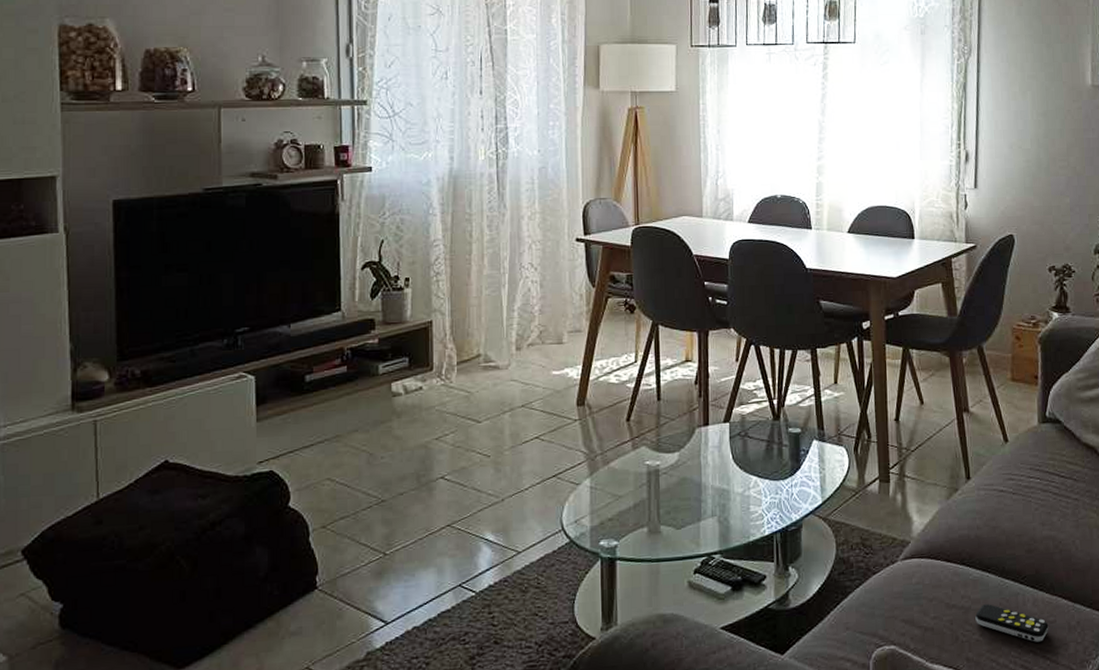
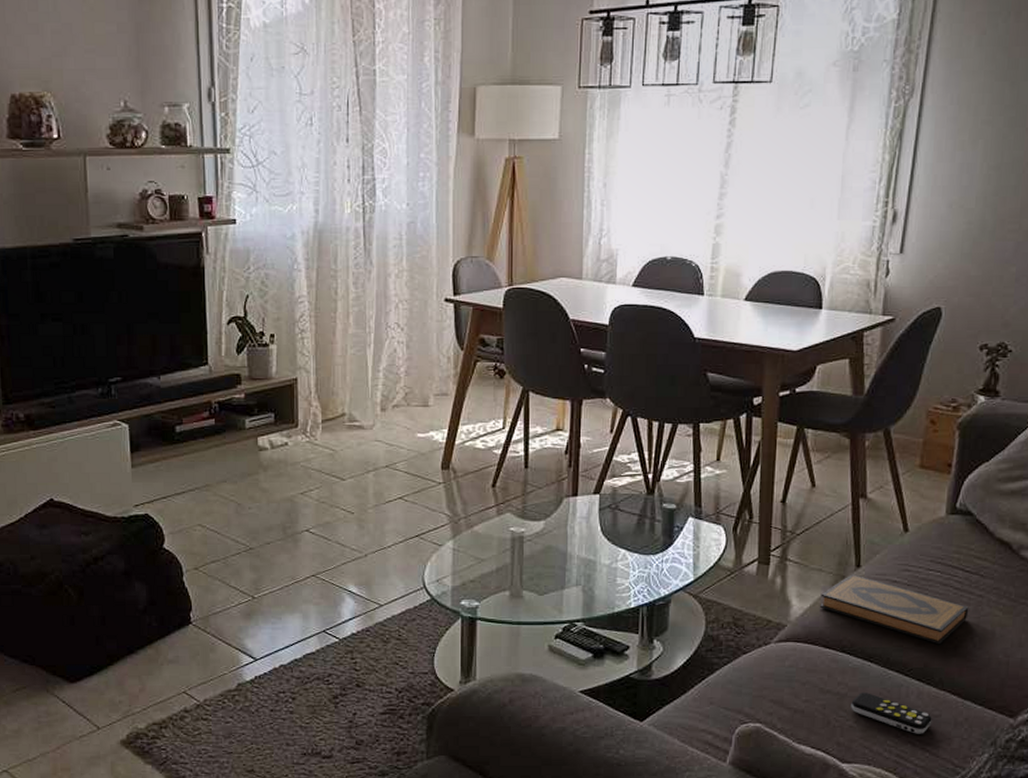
hardback book: none [938,486,1068,550] -> present [820,574,969,645]

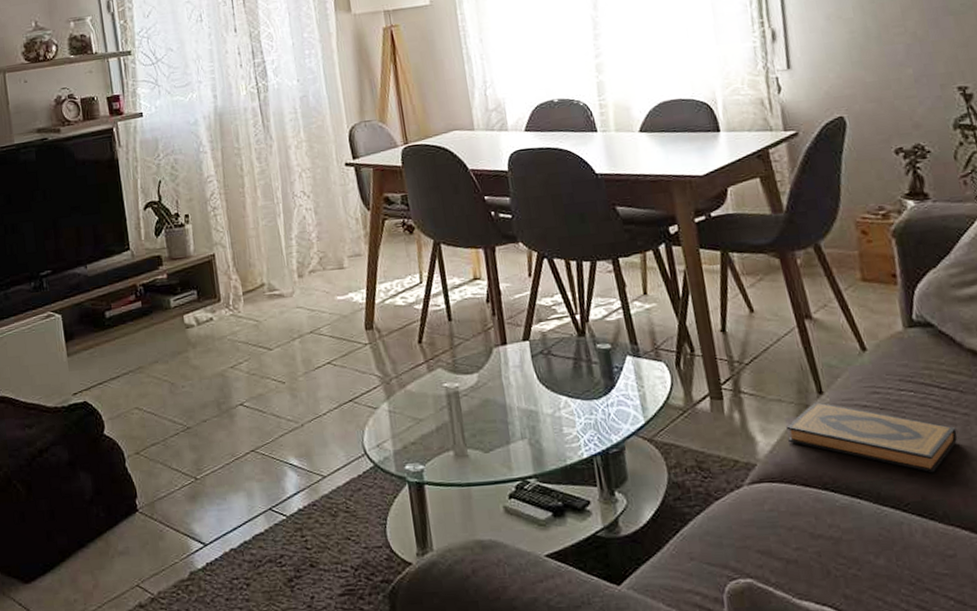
remote control: present [851,693,932,734] -> none [848,534,948,579]

